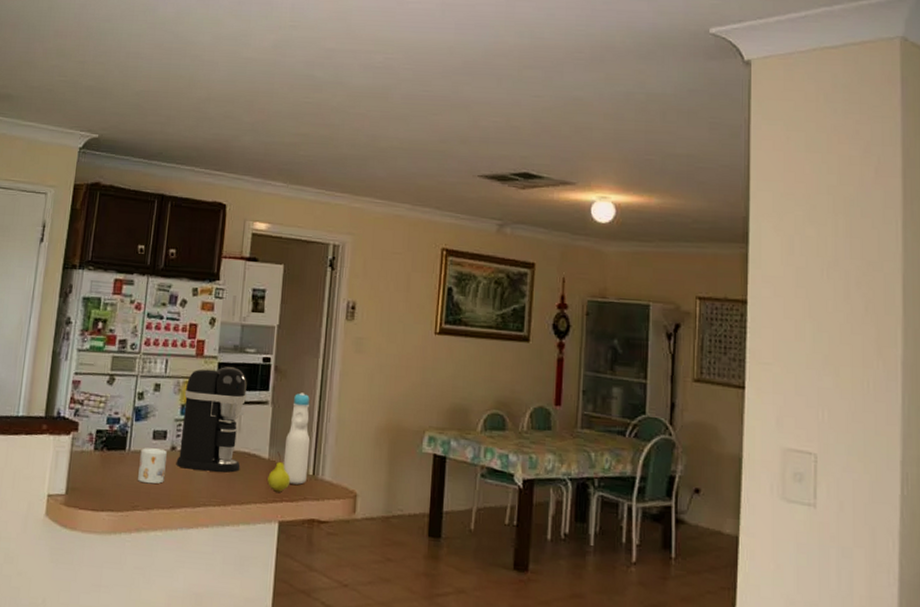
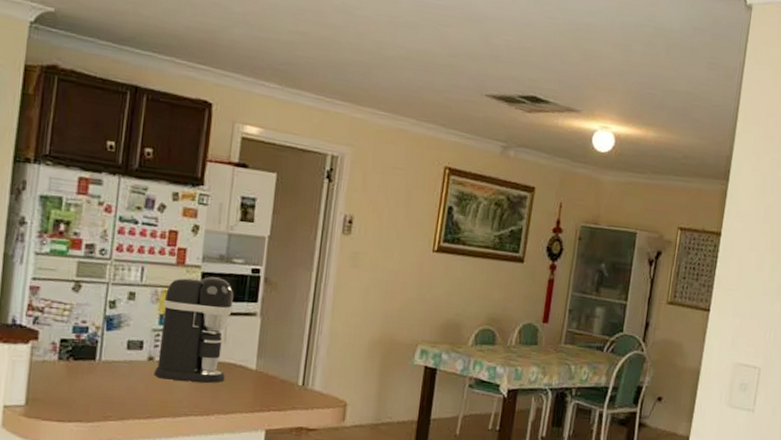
mug: present [138,448,167,484] -> none [110,358,144,395]
fruit: present [267,452,291,492] -> none [254,363,279,402]
bottle: present [283,392,311,485] -> none [271,305,301,395]

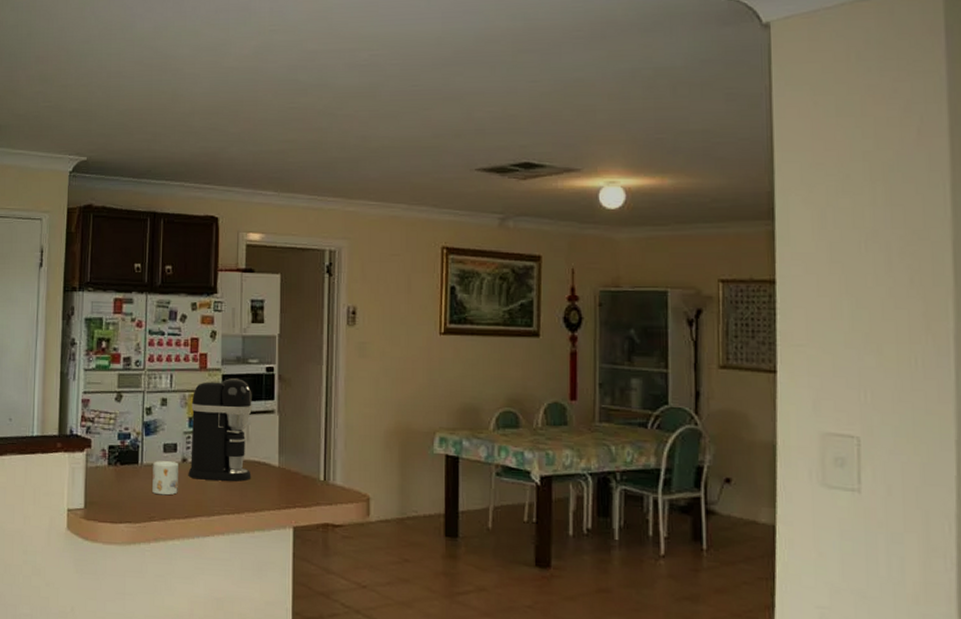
mug: none [110,358,144,395] -> present [152,461,178,496]

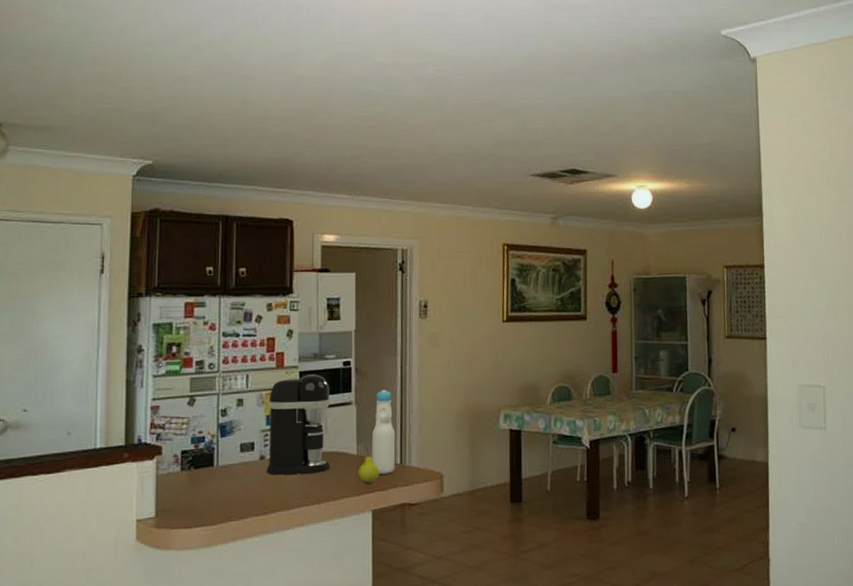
mug: present [152,461,178,496] -> none [229,460,256,495]
fruit: none [279,459,302,498] -> present [358,447,380,484]
bottle: none [293,400,319,490] -> present [371,390,396,474]

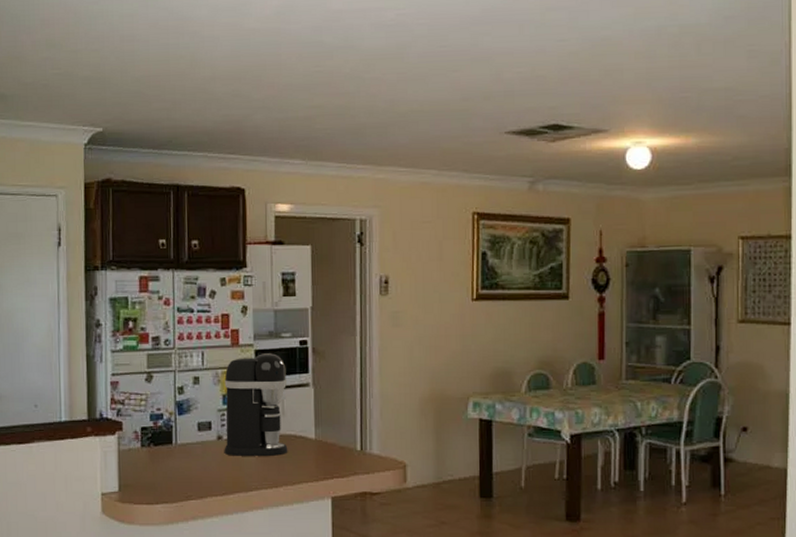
fruit: present [358,447,380,484] -> none [316,431,340,470]
bottle: present [371,390,396,474] -> none [330,372,356,461]

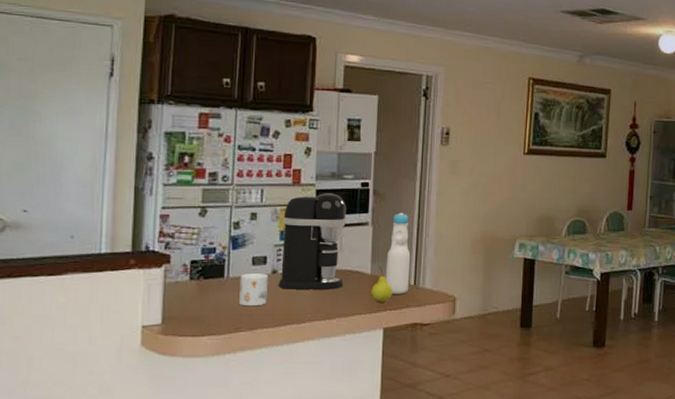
mug: none [187,440,214,474] -> present [239,273,268,307]
fruit: none [316,431,340,470] -> present [371,267,393,303]
bottle: none [330,372,356,461] -> present [385,213,411,294]

